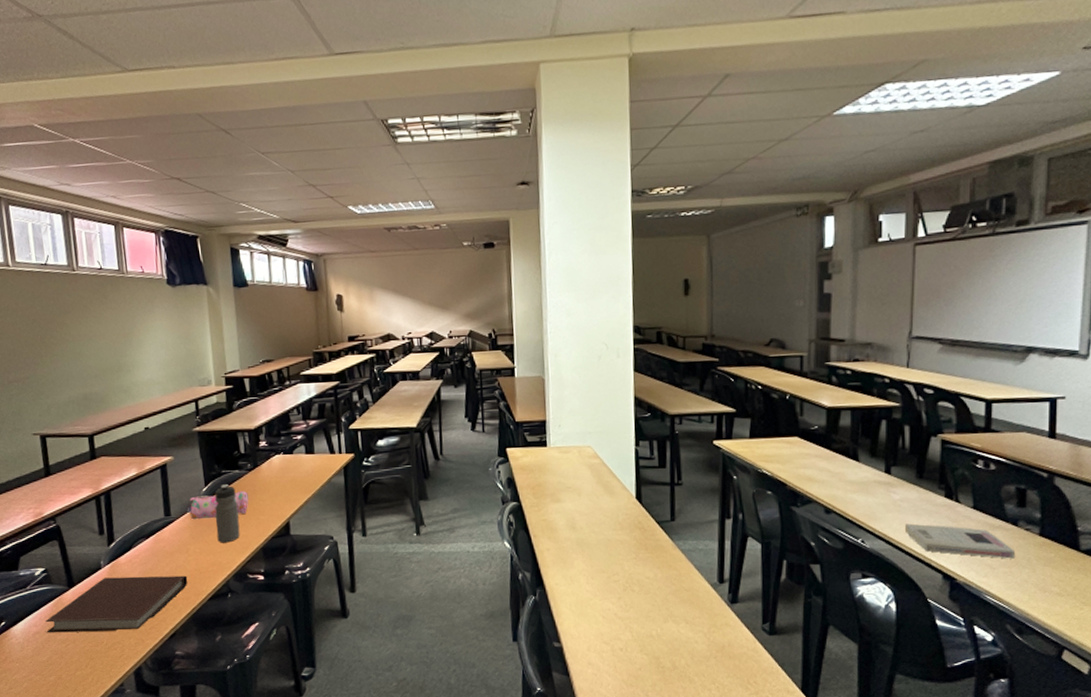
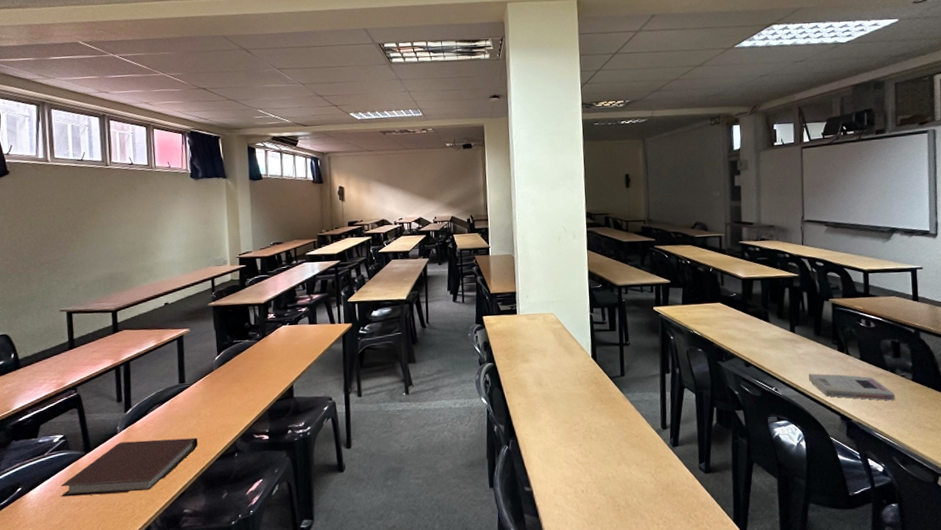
pencil case: present [186,491,249,520] -> none [200,359,257,386]
water bottle: present [214,484,240,543] -> none [226,353,248,407]

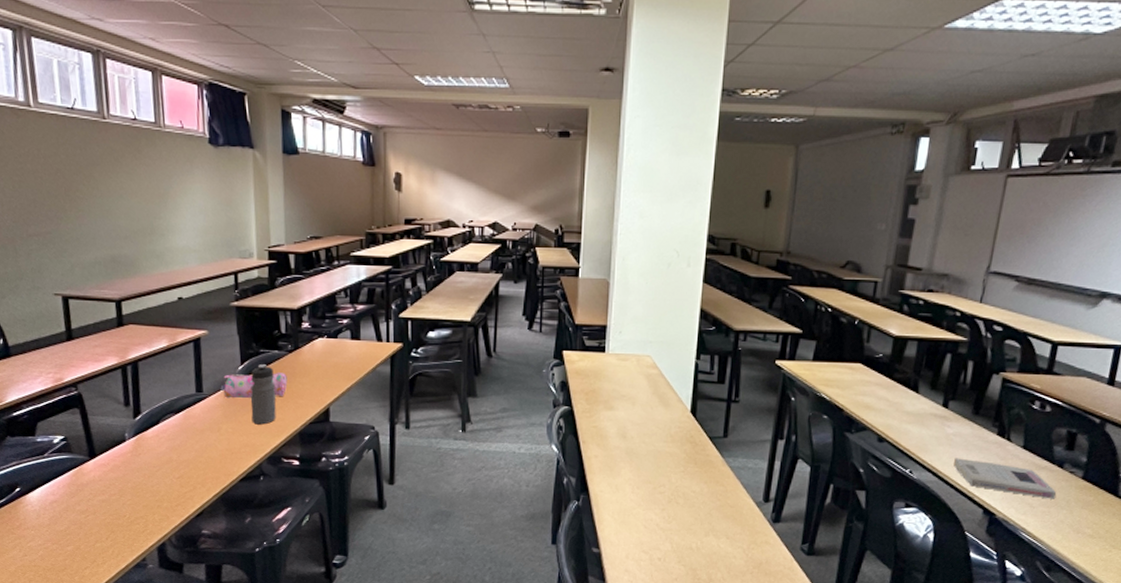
notebook: present [61,437,198,497] -> none [64,451,218,505]
pencil case: none [200,359,257,386] -> present [220,373,288,399]
water bottle: none [226,353,248,407] -> present [250,364,276,425]

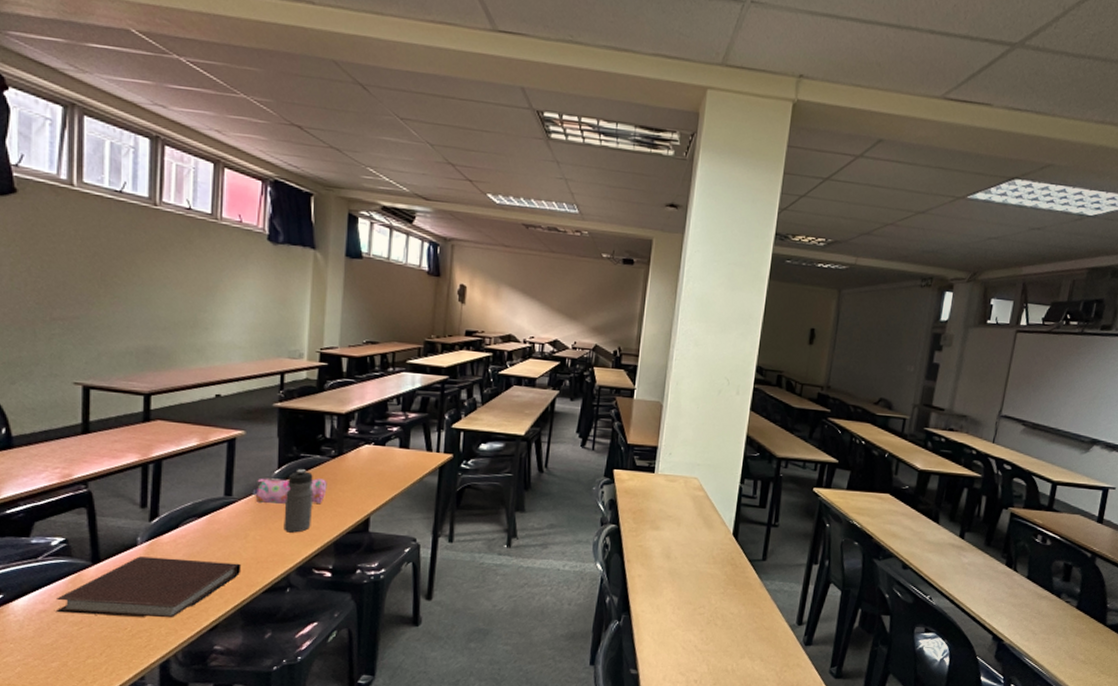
notebook: none [64,451,218,505] -> present [55,556,242,617]
book: present [954,458,1056,499] -> none [968,586,1055,627]

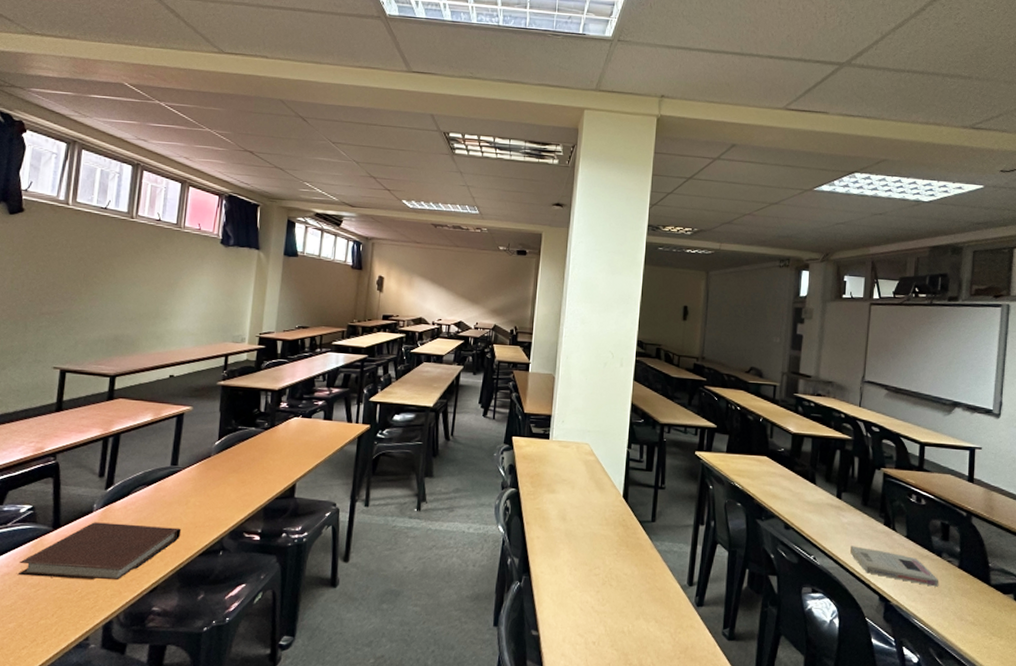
pencil case: present [252,478,327,505] -> none [195,448,260,473]
water bottle: present [283,469,314,533] -> none [220,440,248,499]
book: none [968,586,1055,627] -> present [850,546,938,587]

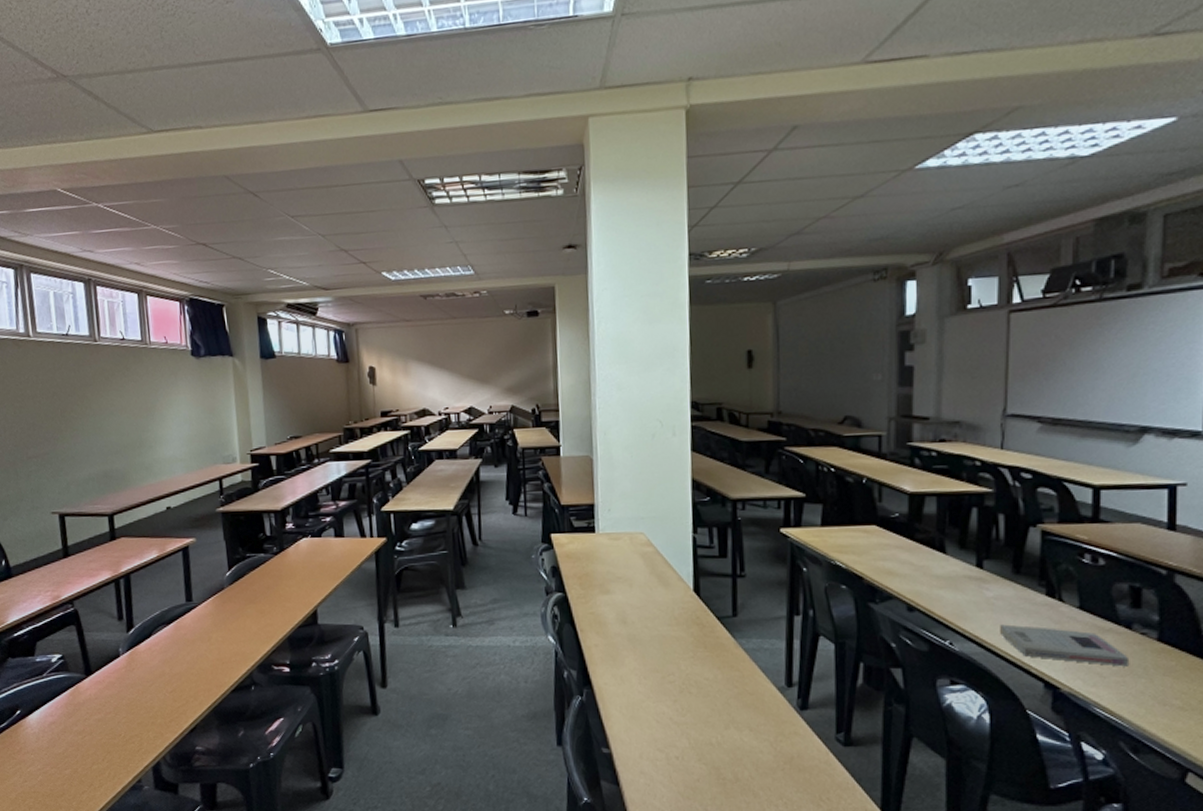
notebook: present [17,522,182,580] -> none [62,665,210,724]

